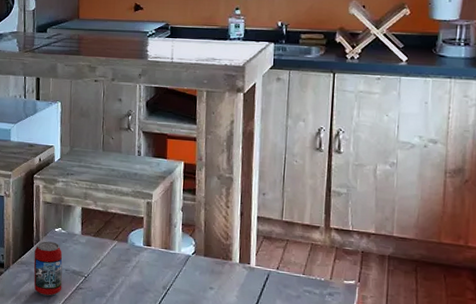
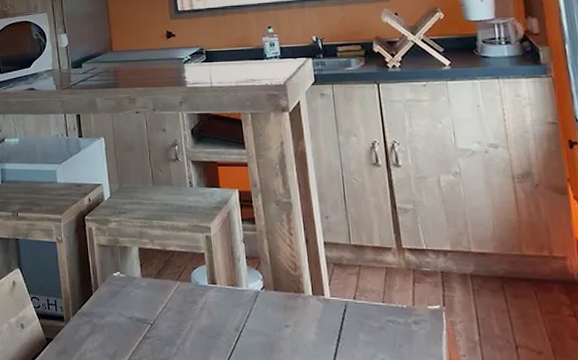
beverage can: present [33,241,63,296] -> none [94,287,128,349]

